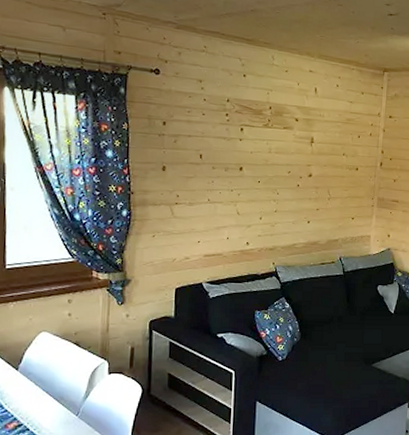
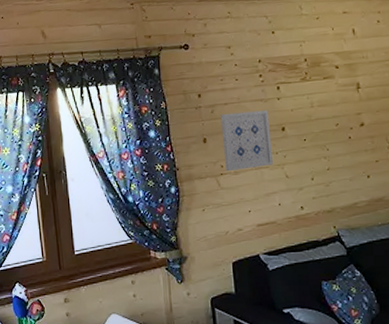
wall art: none [181,145,230,202] -> present [220,110,274,172]

